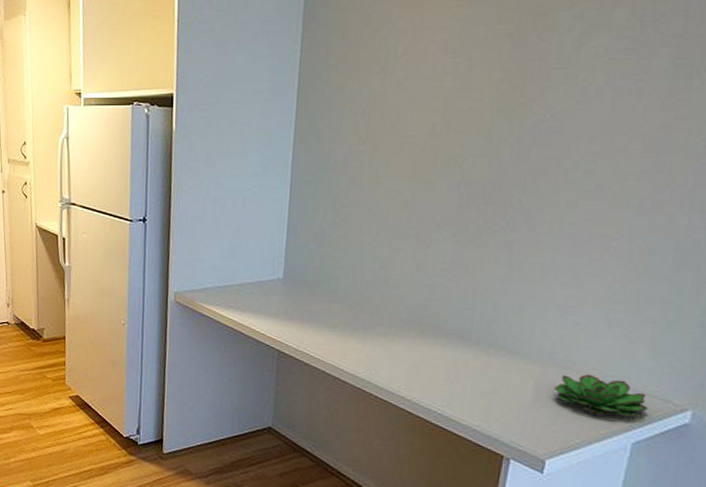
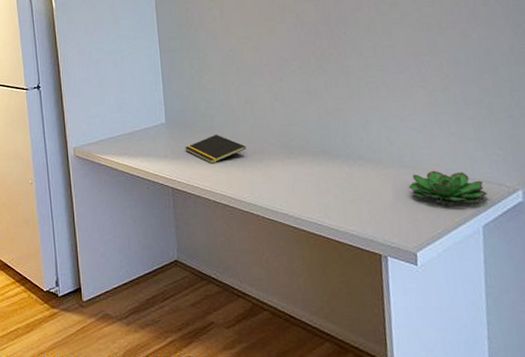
notepad: none [300,298,372,331] -> present [185,134,246,164]

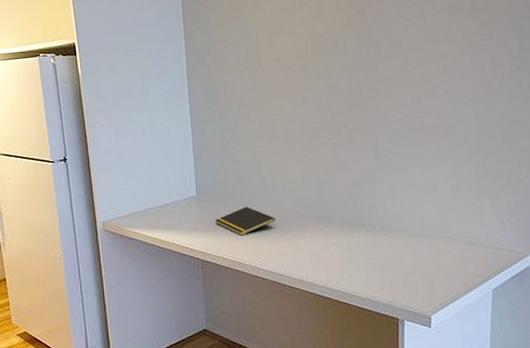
succulent plant: present [409,170,487,205] -> none [428,239,499,271]

